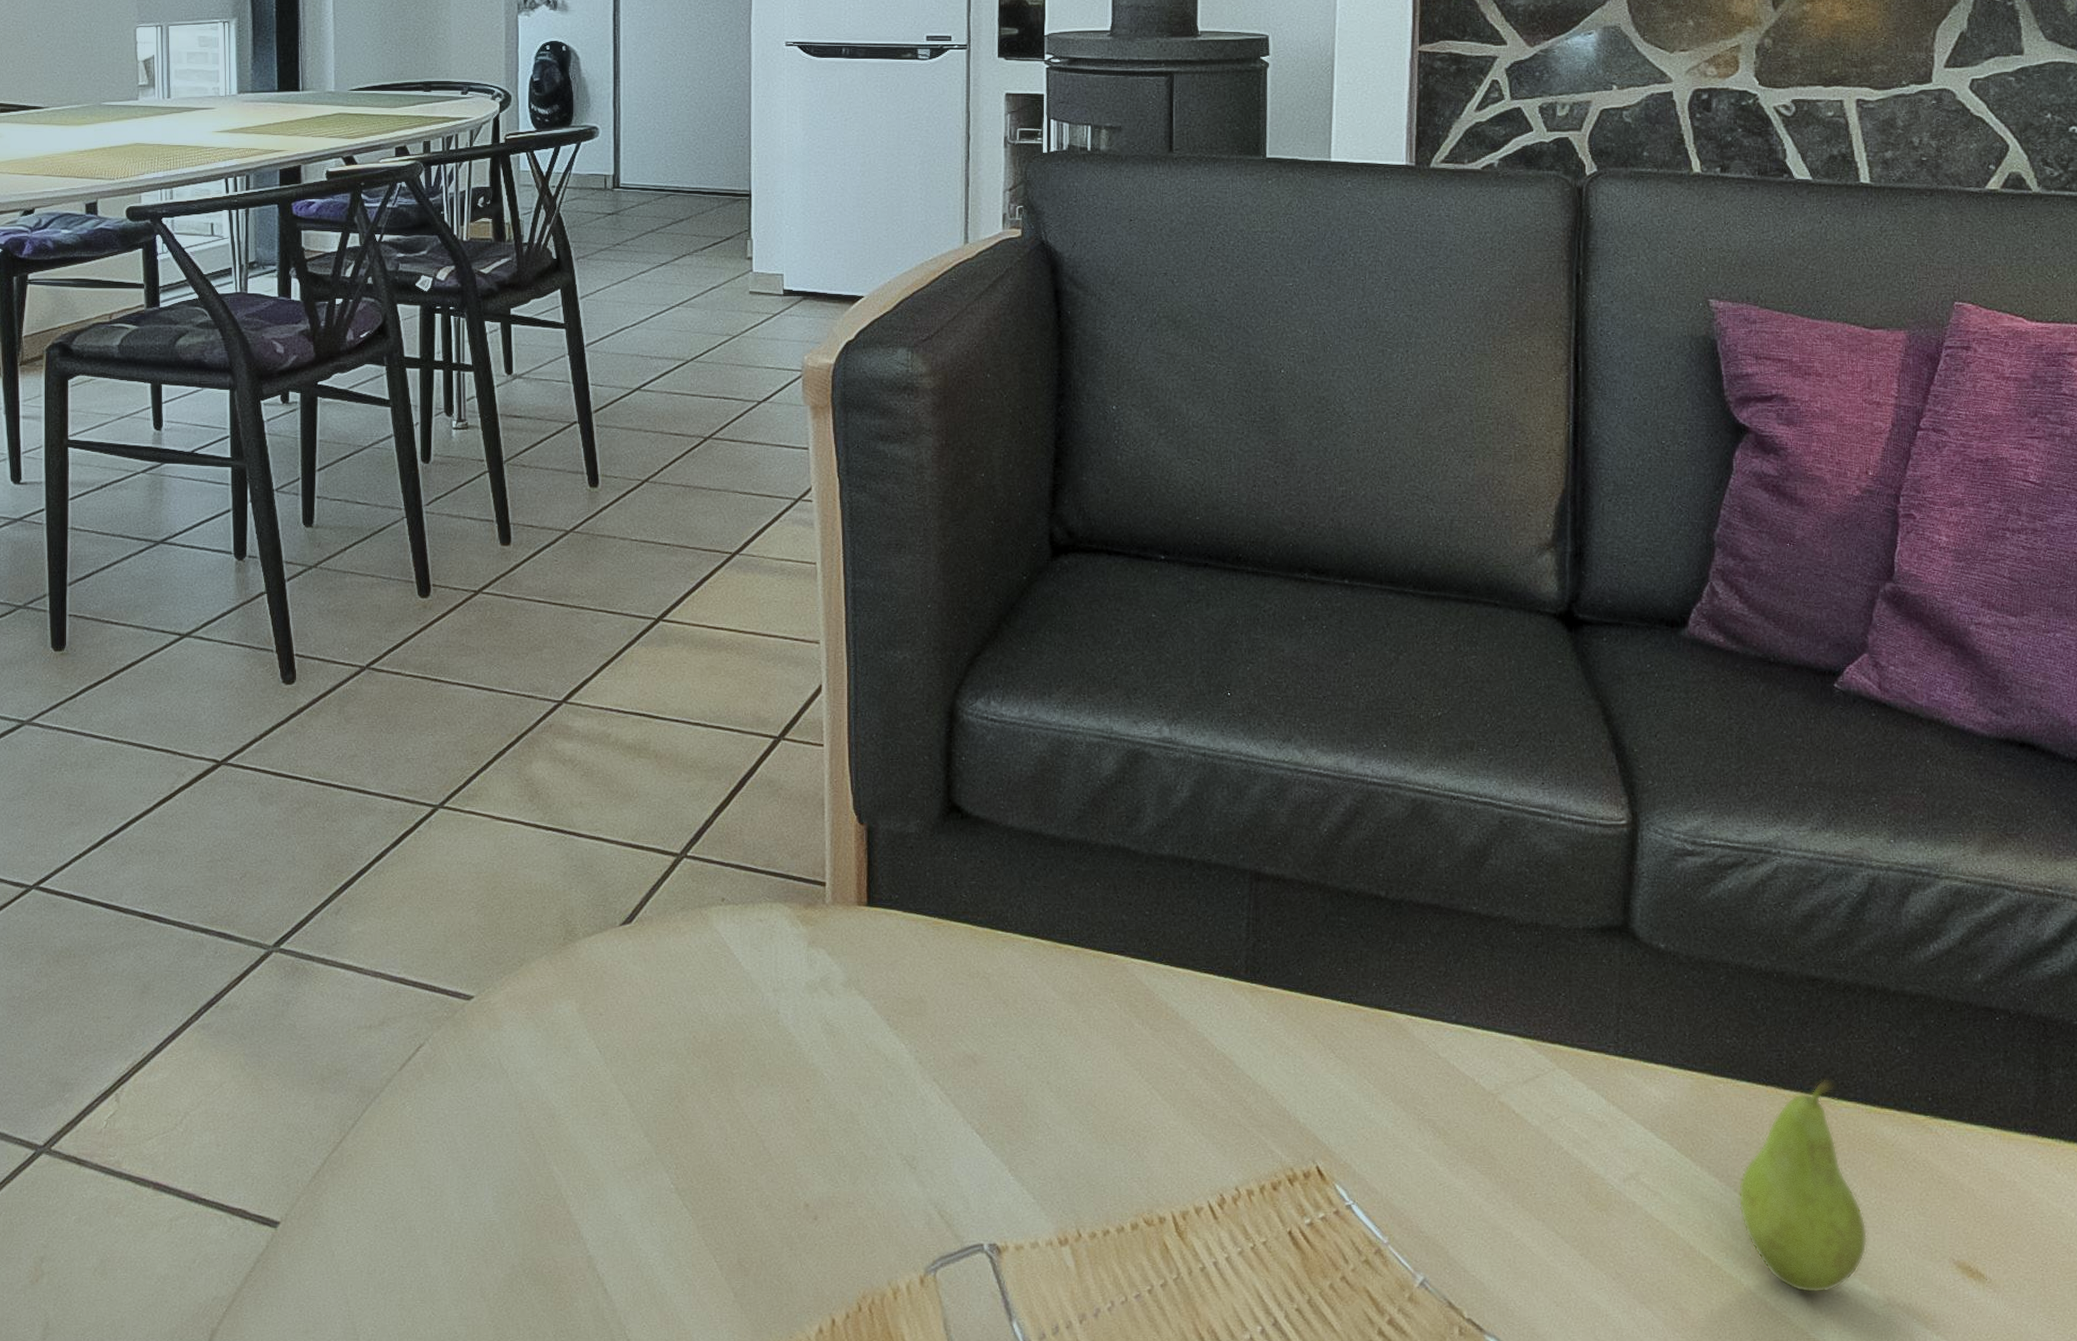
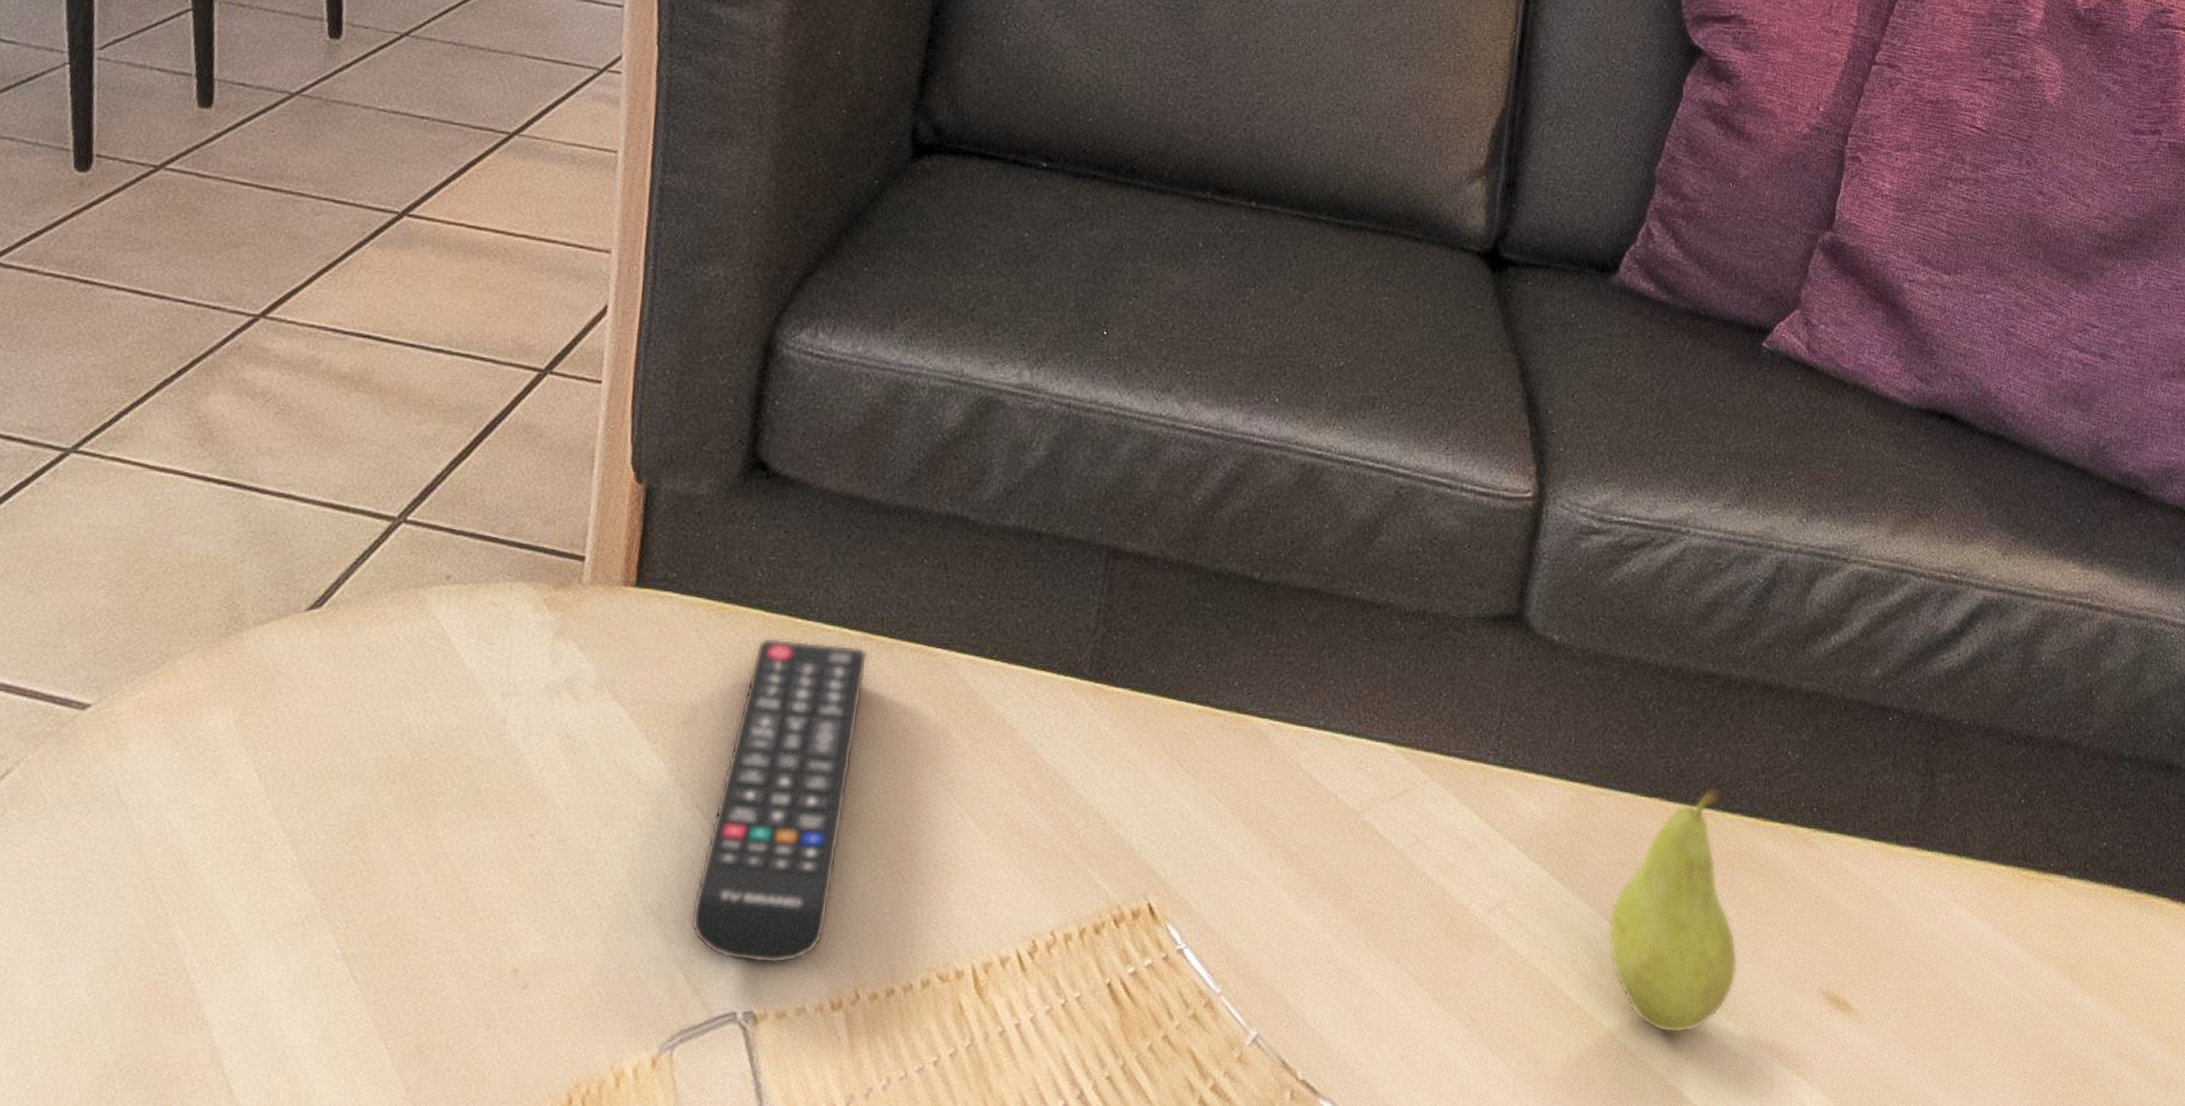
remote control: none [938,946,1059,1207] -> present [690,637,868,964]

